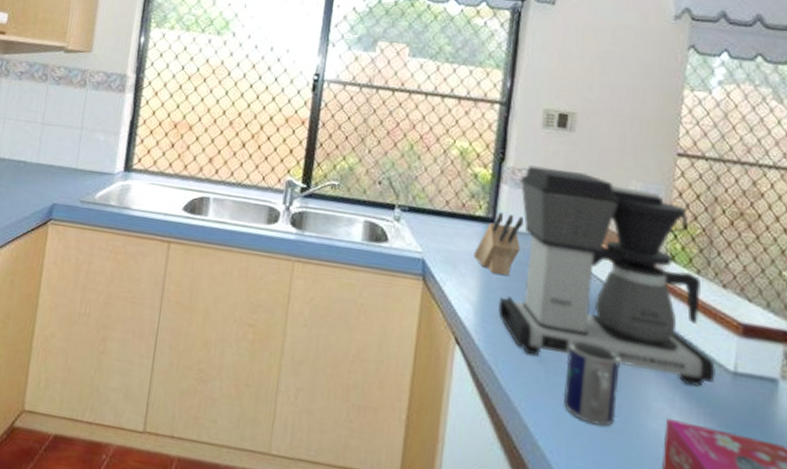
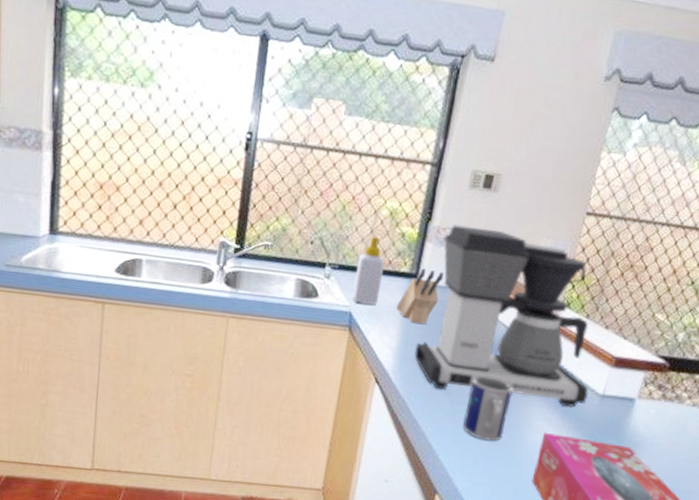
soap bottle: none [425,176,458,252] -> present [352,236,385,305]

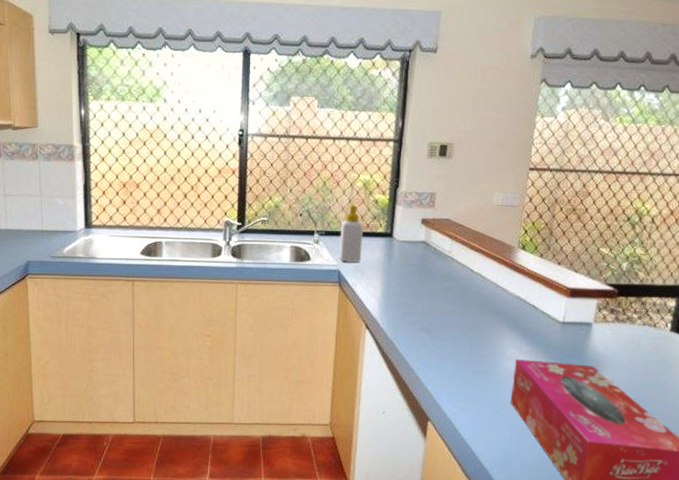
knife block: present [396,268,444,324] -> none [377,228,414,274]
coffee maker: present [414,225,589,407] -> none [397,189,550,335]
mug: present [463,375,513,442] -> none [444,314,485,370]

